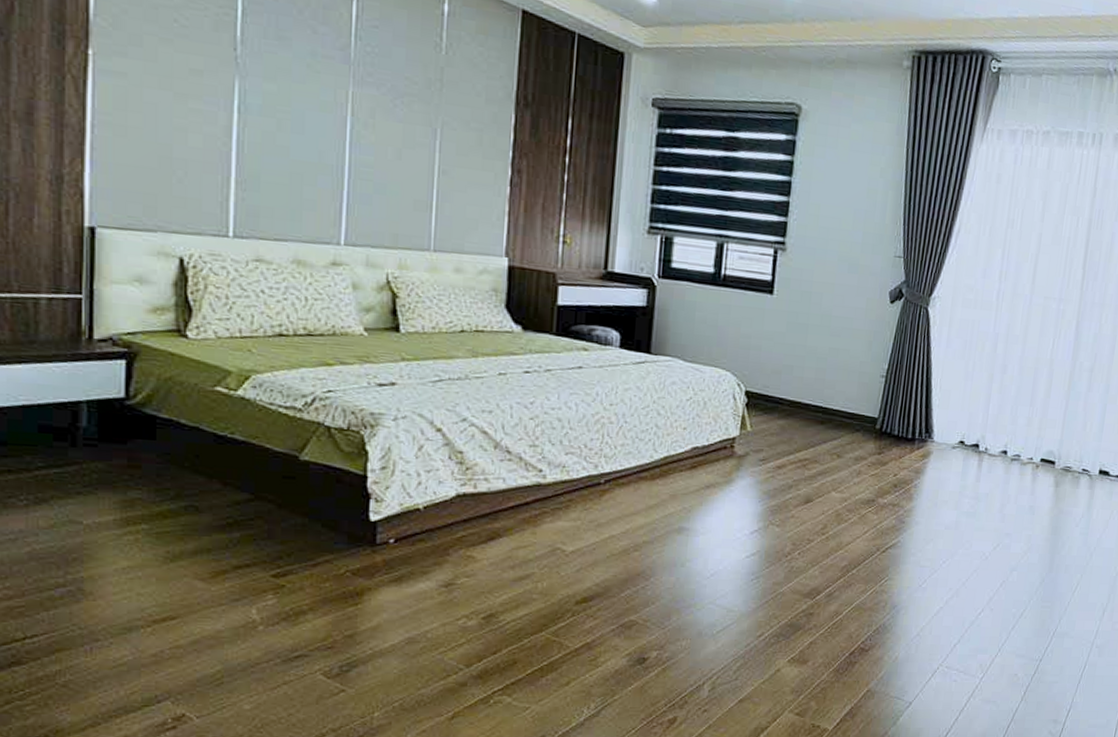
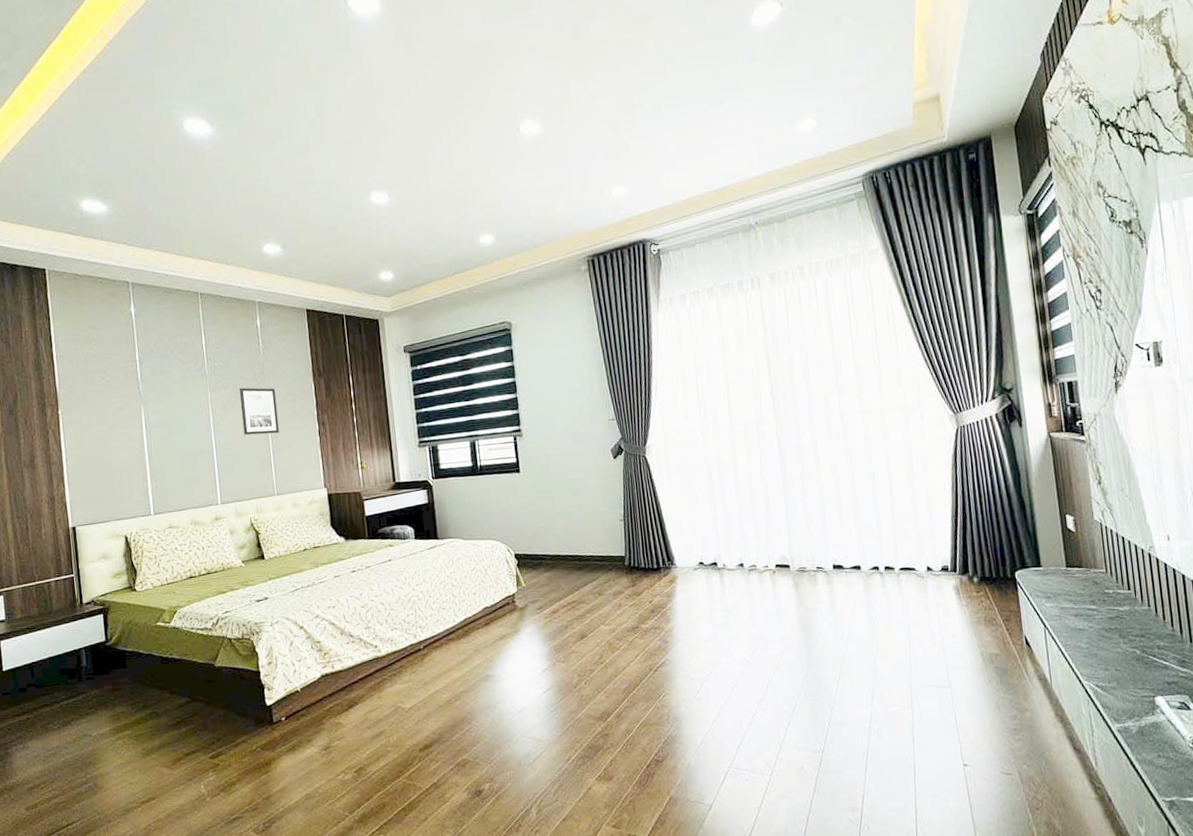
wall art: none [396,92,456,169] -> present [239,387,279,435]

